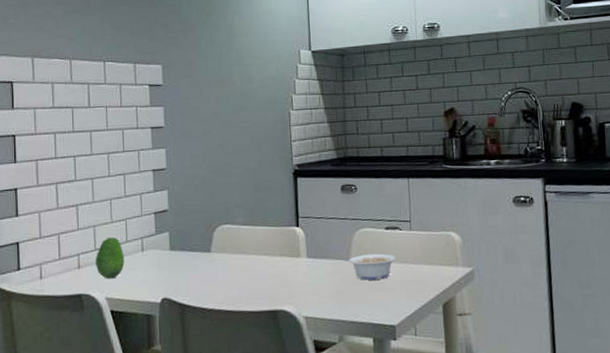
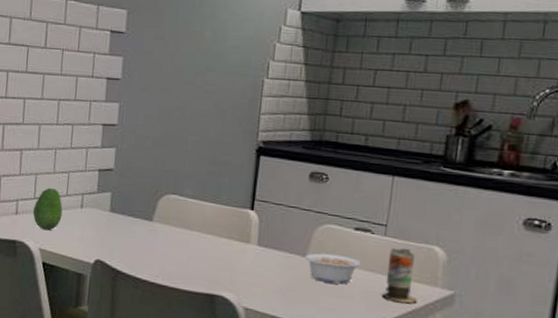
can: none [417,237,446,286] -> present [382,248,417,304]

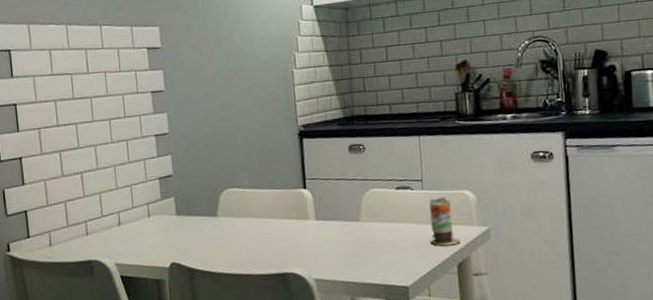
fruit: present [32,188,63,231] -> none [102,204,132,245]
legume: present [298,253,362,284] -> none [352,213,408,242]

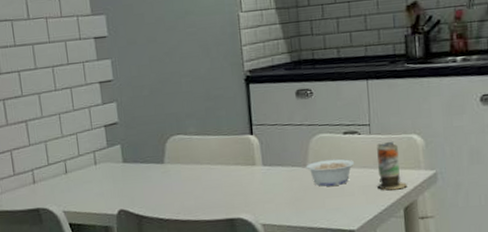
legume: none [352,213,408,242] -> present [299,158,355,187]

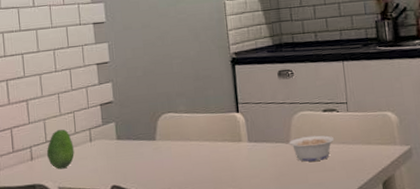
fruit: none [49,152,79,193] -> present [46,129,74,170]
can: present [377,141,407,190] -> none [354,118,384,165]

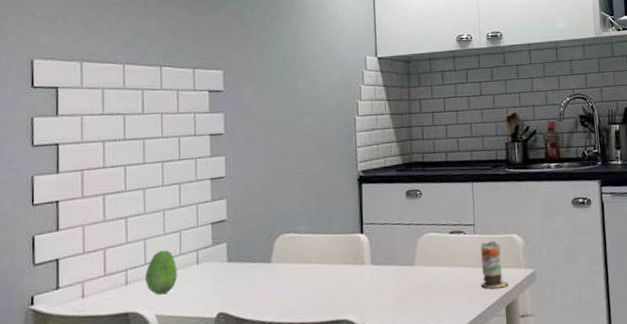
legume: present [282,135,335,162] -> none [407,257,460,286]
can: none [354,118,384,165] -> present [481,240,508,289]

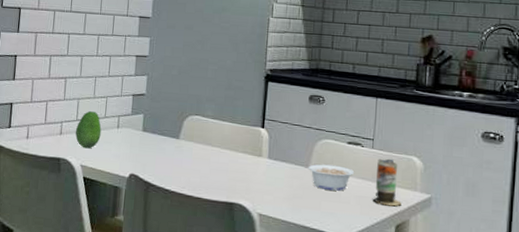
legume: none [407,257,460,286] -> present [302,164,355,191]

